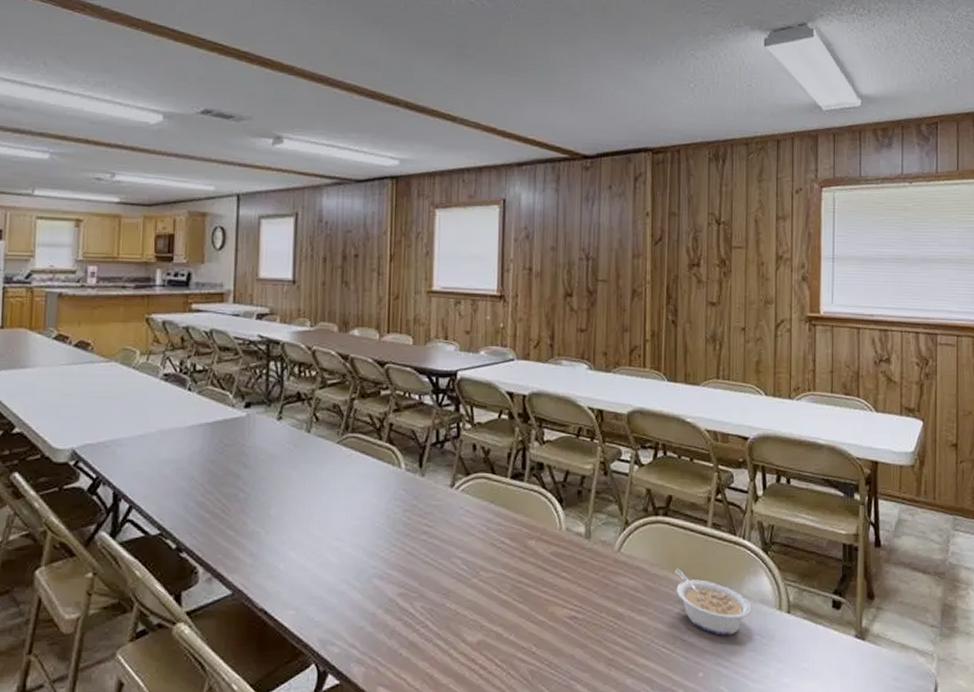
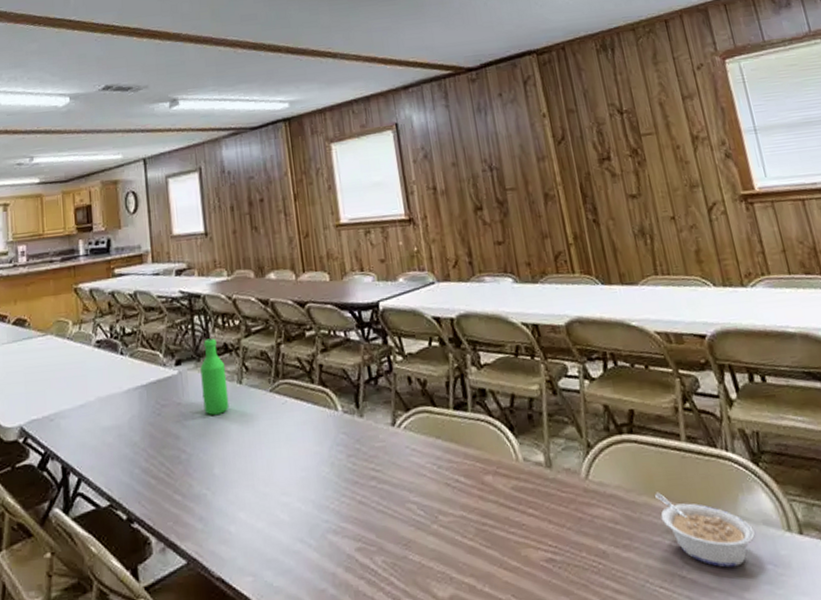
bottle: none [268,385,296,460] -> present [200,338,229,416]

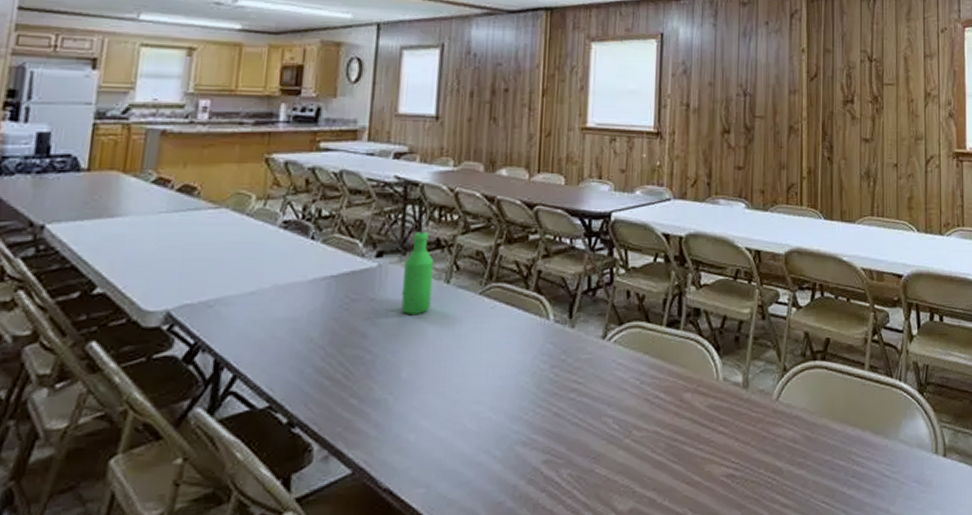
legume: present [655,492,755,568] -> none [833,415,908,485]

